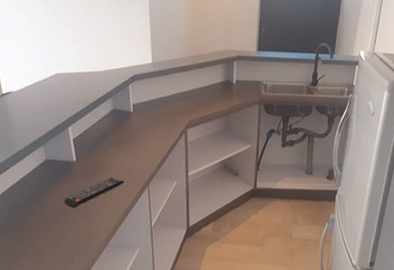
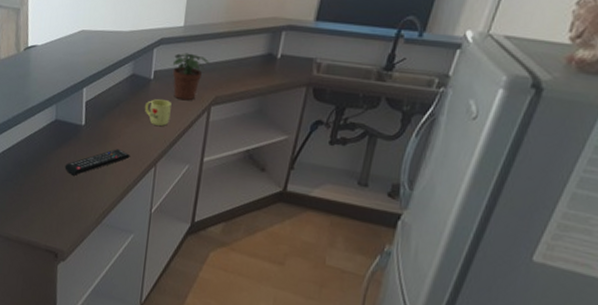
mug: none [129,129,154,153] -> present [144,99,172,127]
potted plant: none [148,86,180,127] -> present [172,53,210,101]

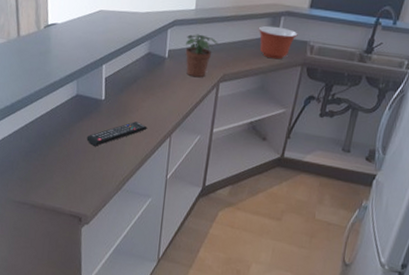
mug: present [144,99,172,127] -> none [159,76,185,101]
mixing bowl: none [255,41,302,79] -> present [258,25,298,60]

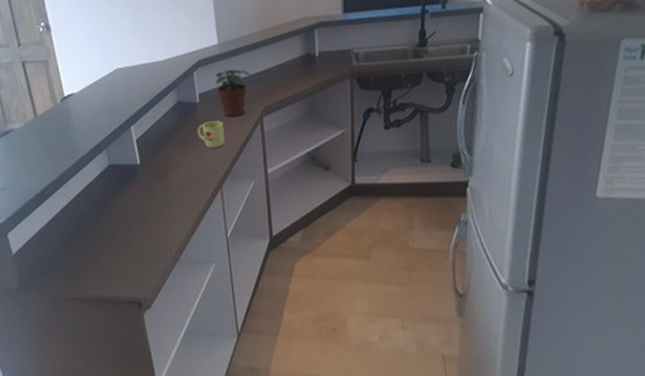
remote control: present [86,121,148,146] -> none [129,180,194,218]
mug: none [159,76,185,101] -> present [196,120,225,149]
mixing bowl: present [258,25,298,60] -> none [291,40,338,78]

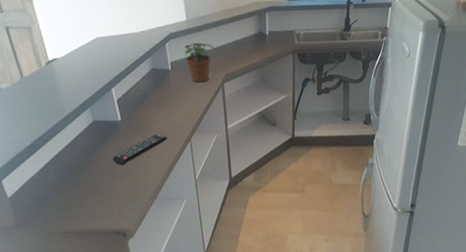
remote control: none [129,180,194,218] -> present [112,134,168,165]
mug: present [196,120,225,149] -> none [169,85,193,109]

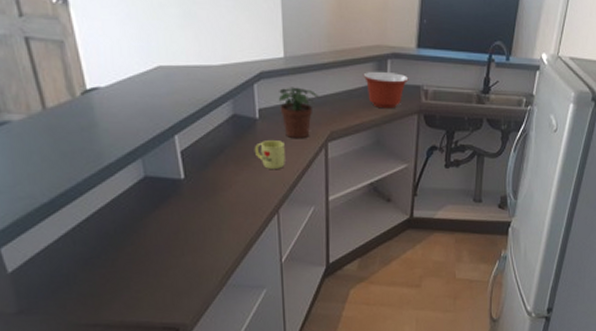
remote control: present [112,134,168,165] -> none [168,201,247,238]
mug: none [169,85,193,109] -> present [254,141,285,170]
mixing bowl: none [247,22,284,52] -> present [363,71,409,109]

